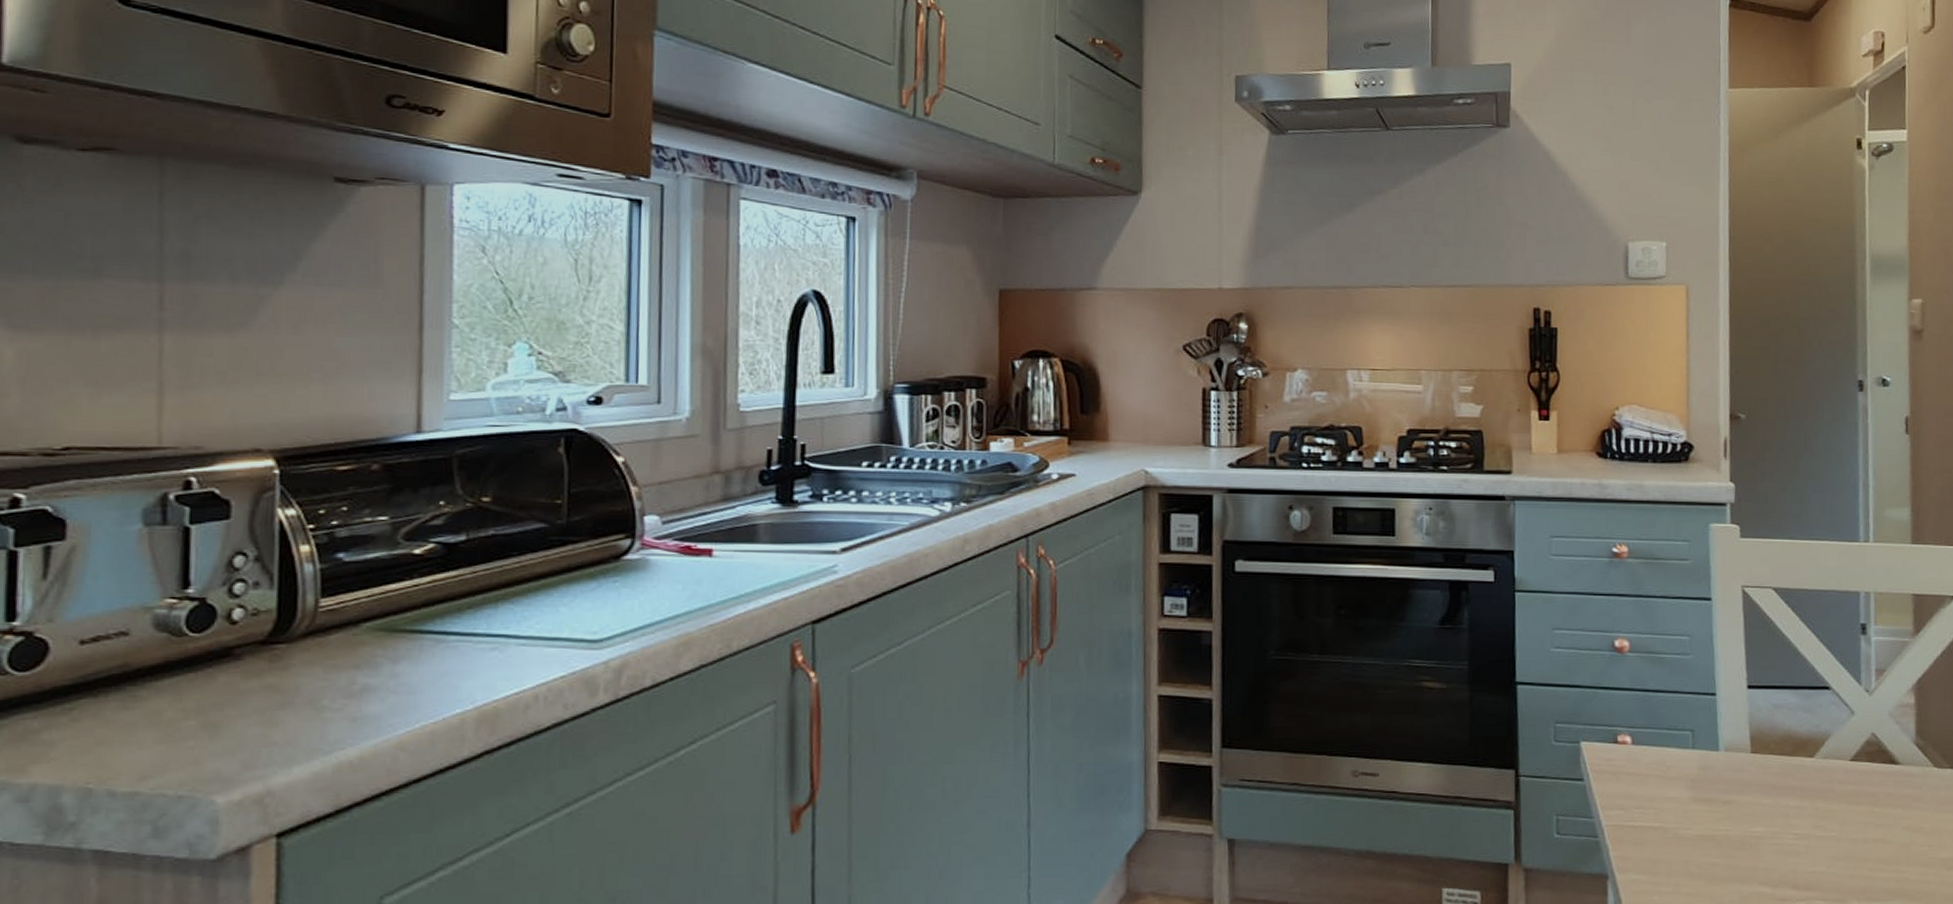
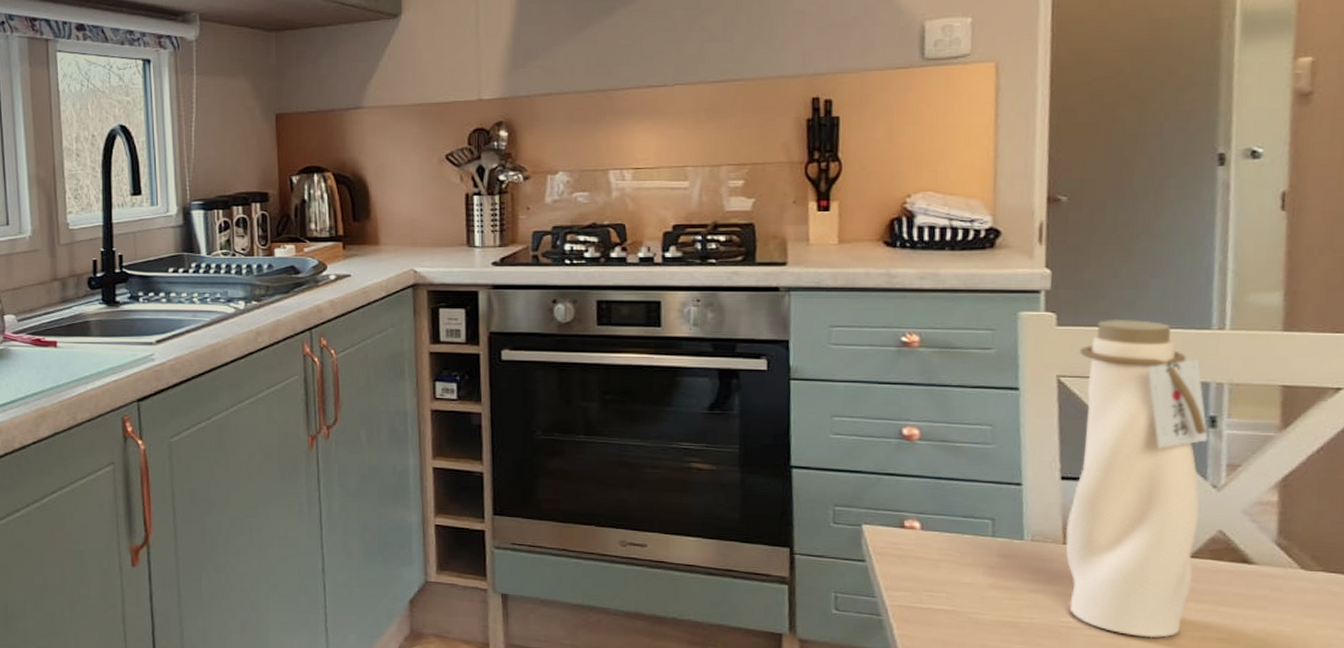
water bottle: none [1752,531,1861,843] -> present [1065,318,1209,638]

